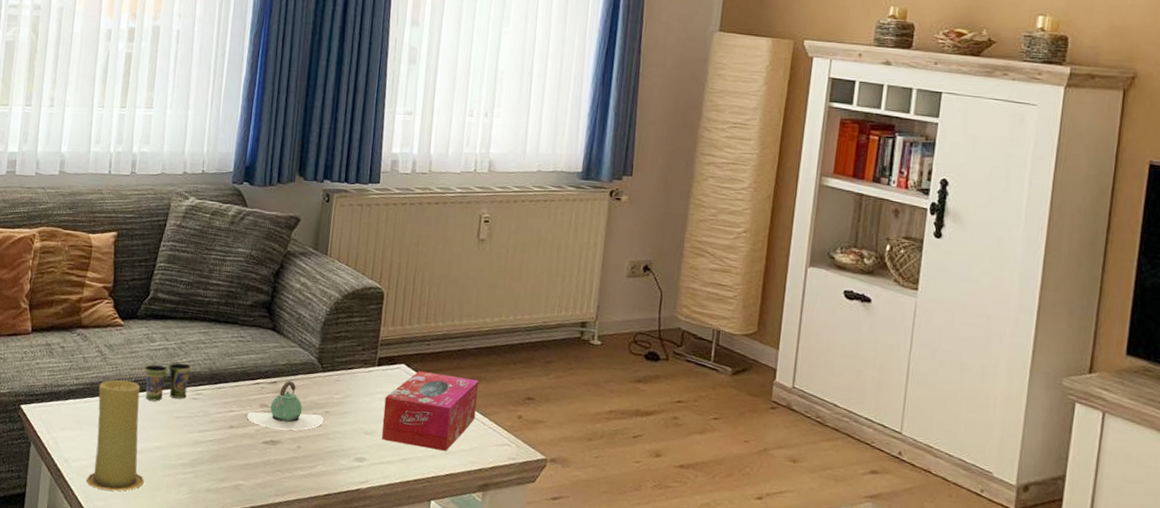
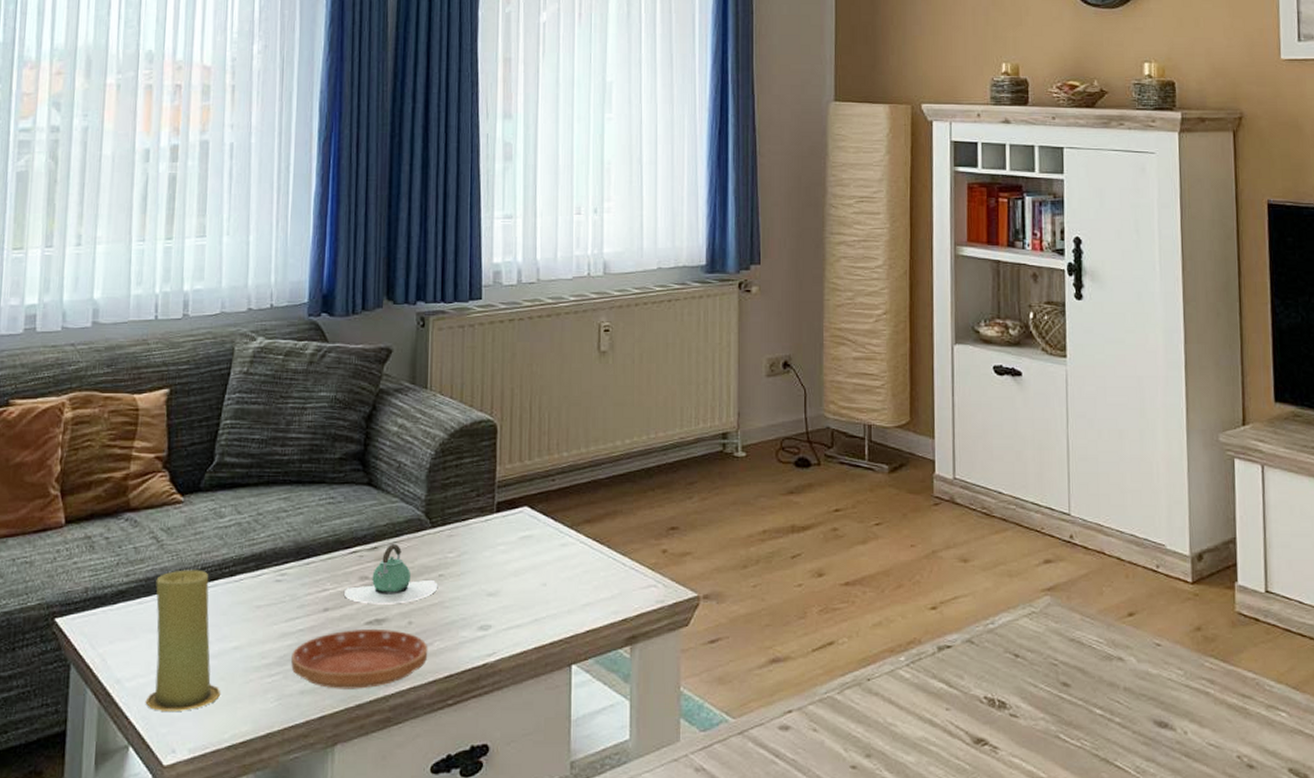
cup: present [144,363,192,401] -> none [212,539,272,590]
saucer: none [201,446,312,495] -> present [291,628,428,689]
tissue box: present [381,371,479,452] -> none [507,513,615,604]

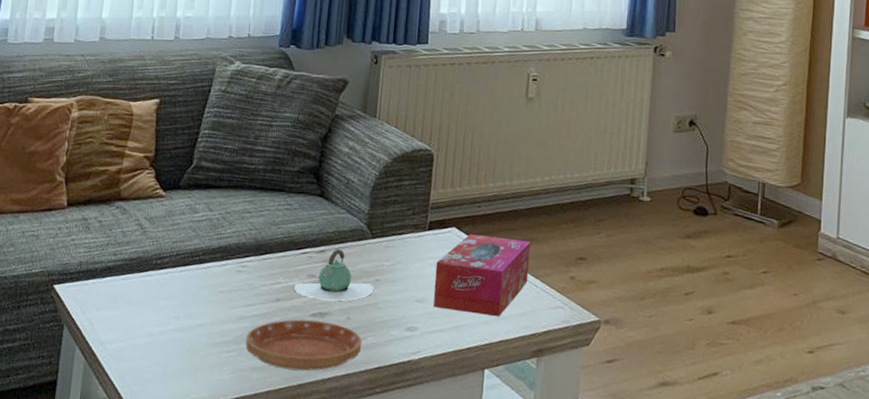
candle: present [145,569,221,711] -> none [123,254,186,374]
tissue box: none [507,513,615,604] -> present [433,234,531,317]

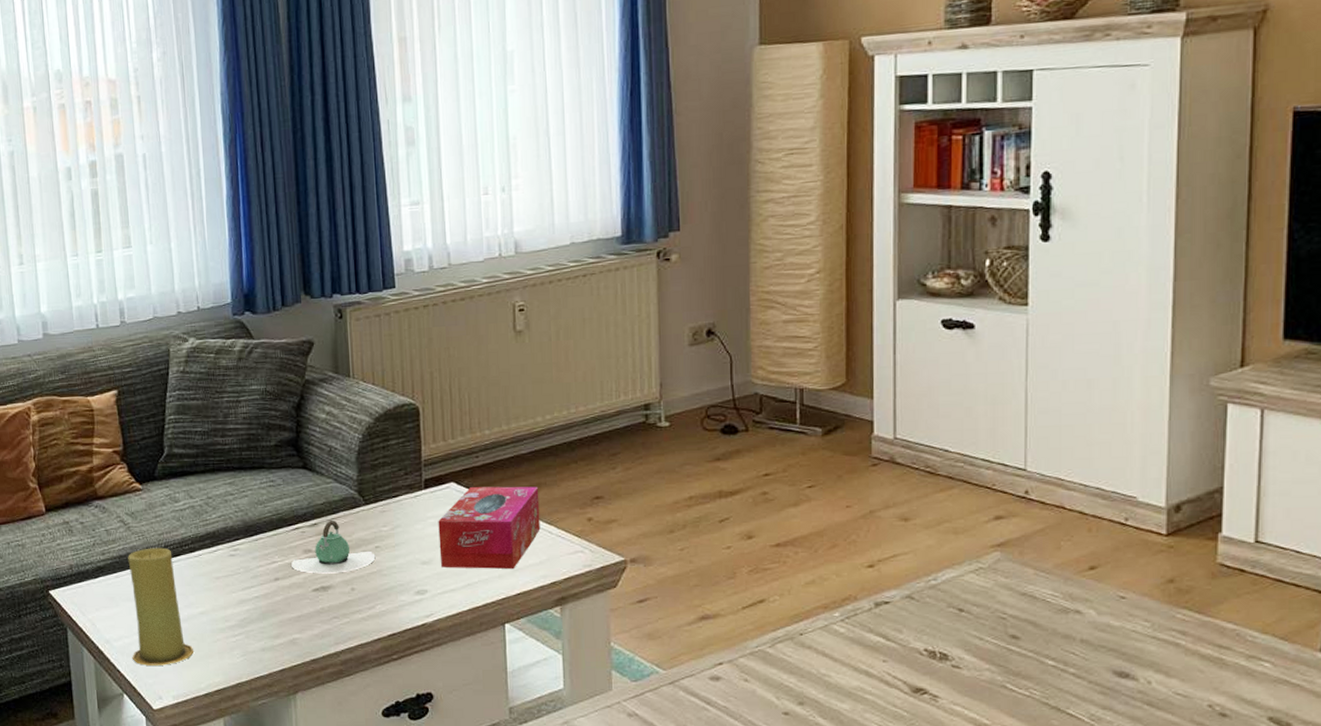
candle: none [123,254,186,374] -> present [128,547,195,666]
saucer: present [245,319,362,371] -> none [251,594,371,647]

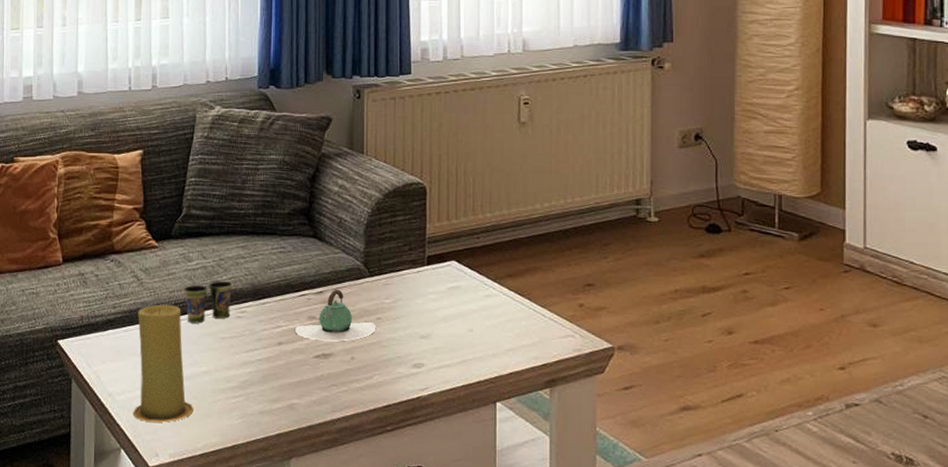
cup: none [172,519,223,565] -> present [183,281,233,324]
tissue box: present [438,486,540,570] -> none [438,267,535,349]

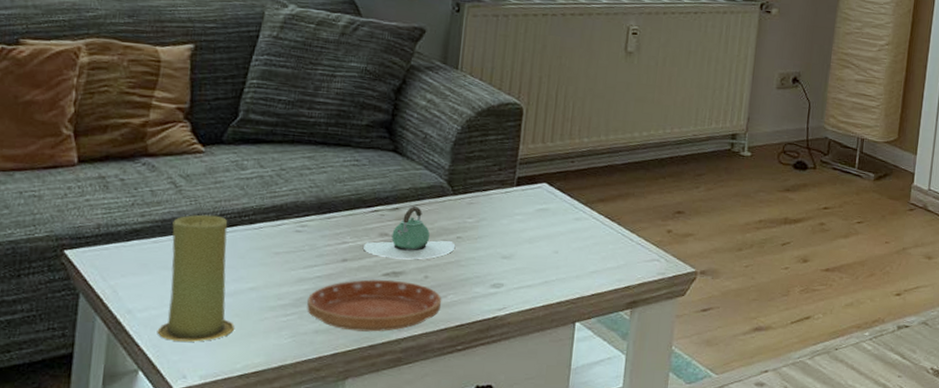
cup: present [183,281,233,324] -> none [232,192,294,237]
saucer: none [252,361,369,413] -> present [307,279,442,332]

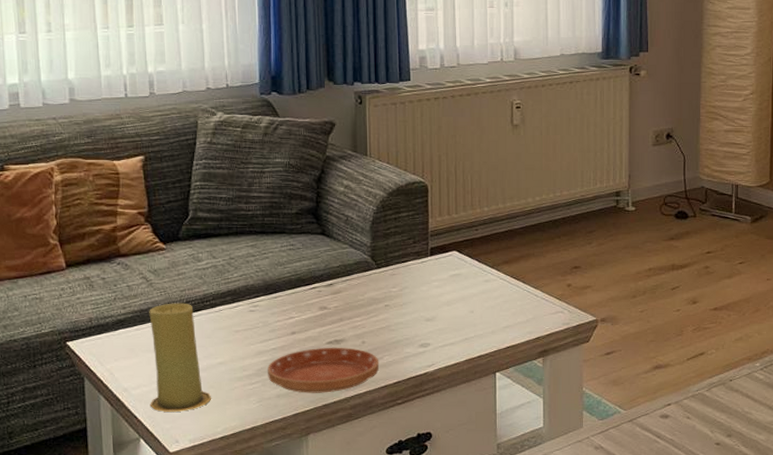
teapot: present [364,206,456,260] -> none [308,281,385,328]

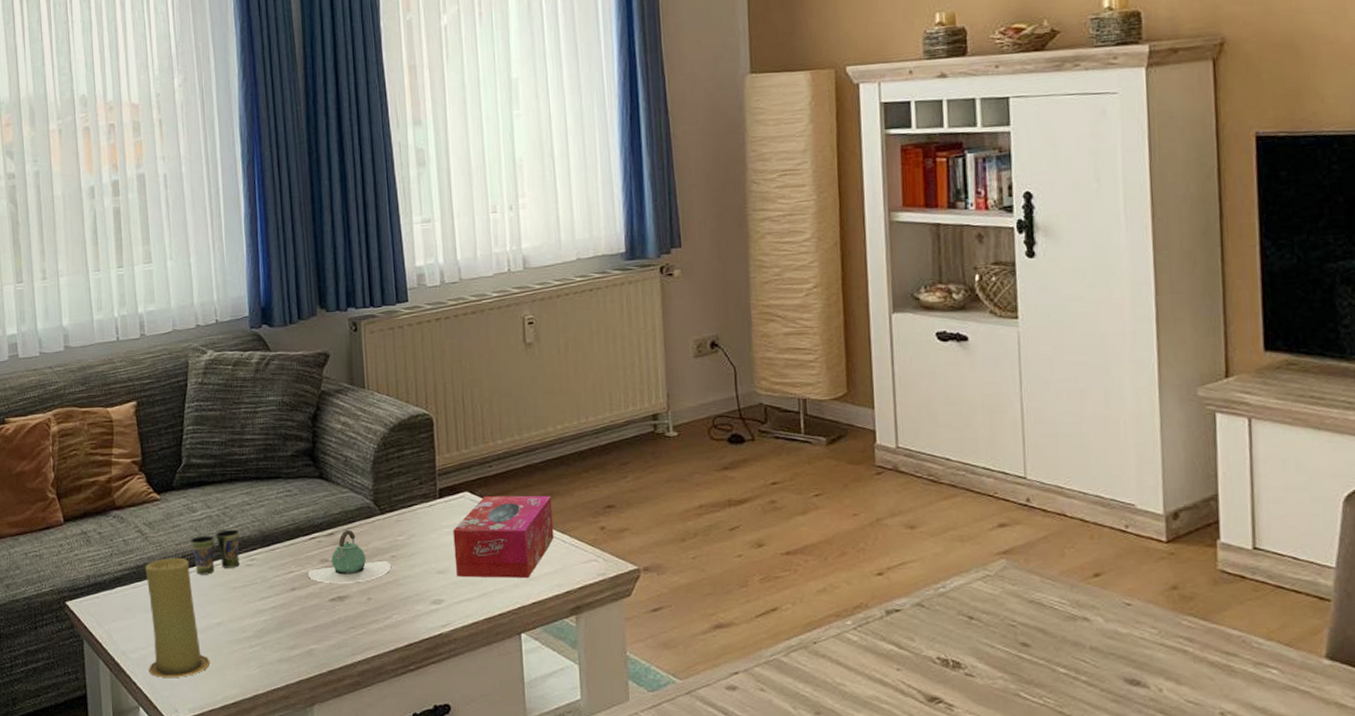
cup: none [194,278,244,319] -> present [189,529,240,575]
saucer: present [268,347,380,393] -> none [267,604,388,658]
teapot: none [308,281,385,328] -> present [308,529,392,584]
tissue box: none [441,256,528,327] -> present [453,495,554,579]

